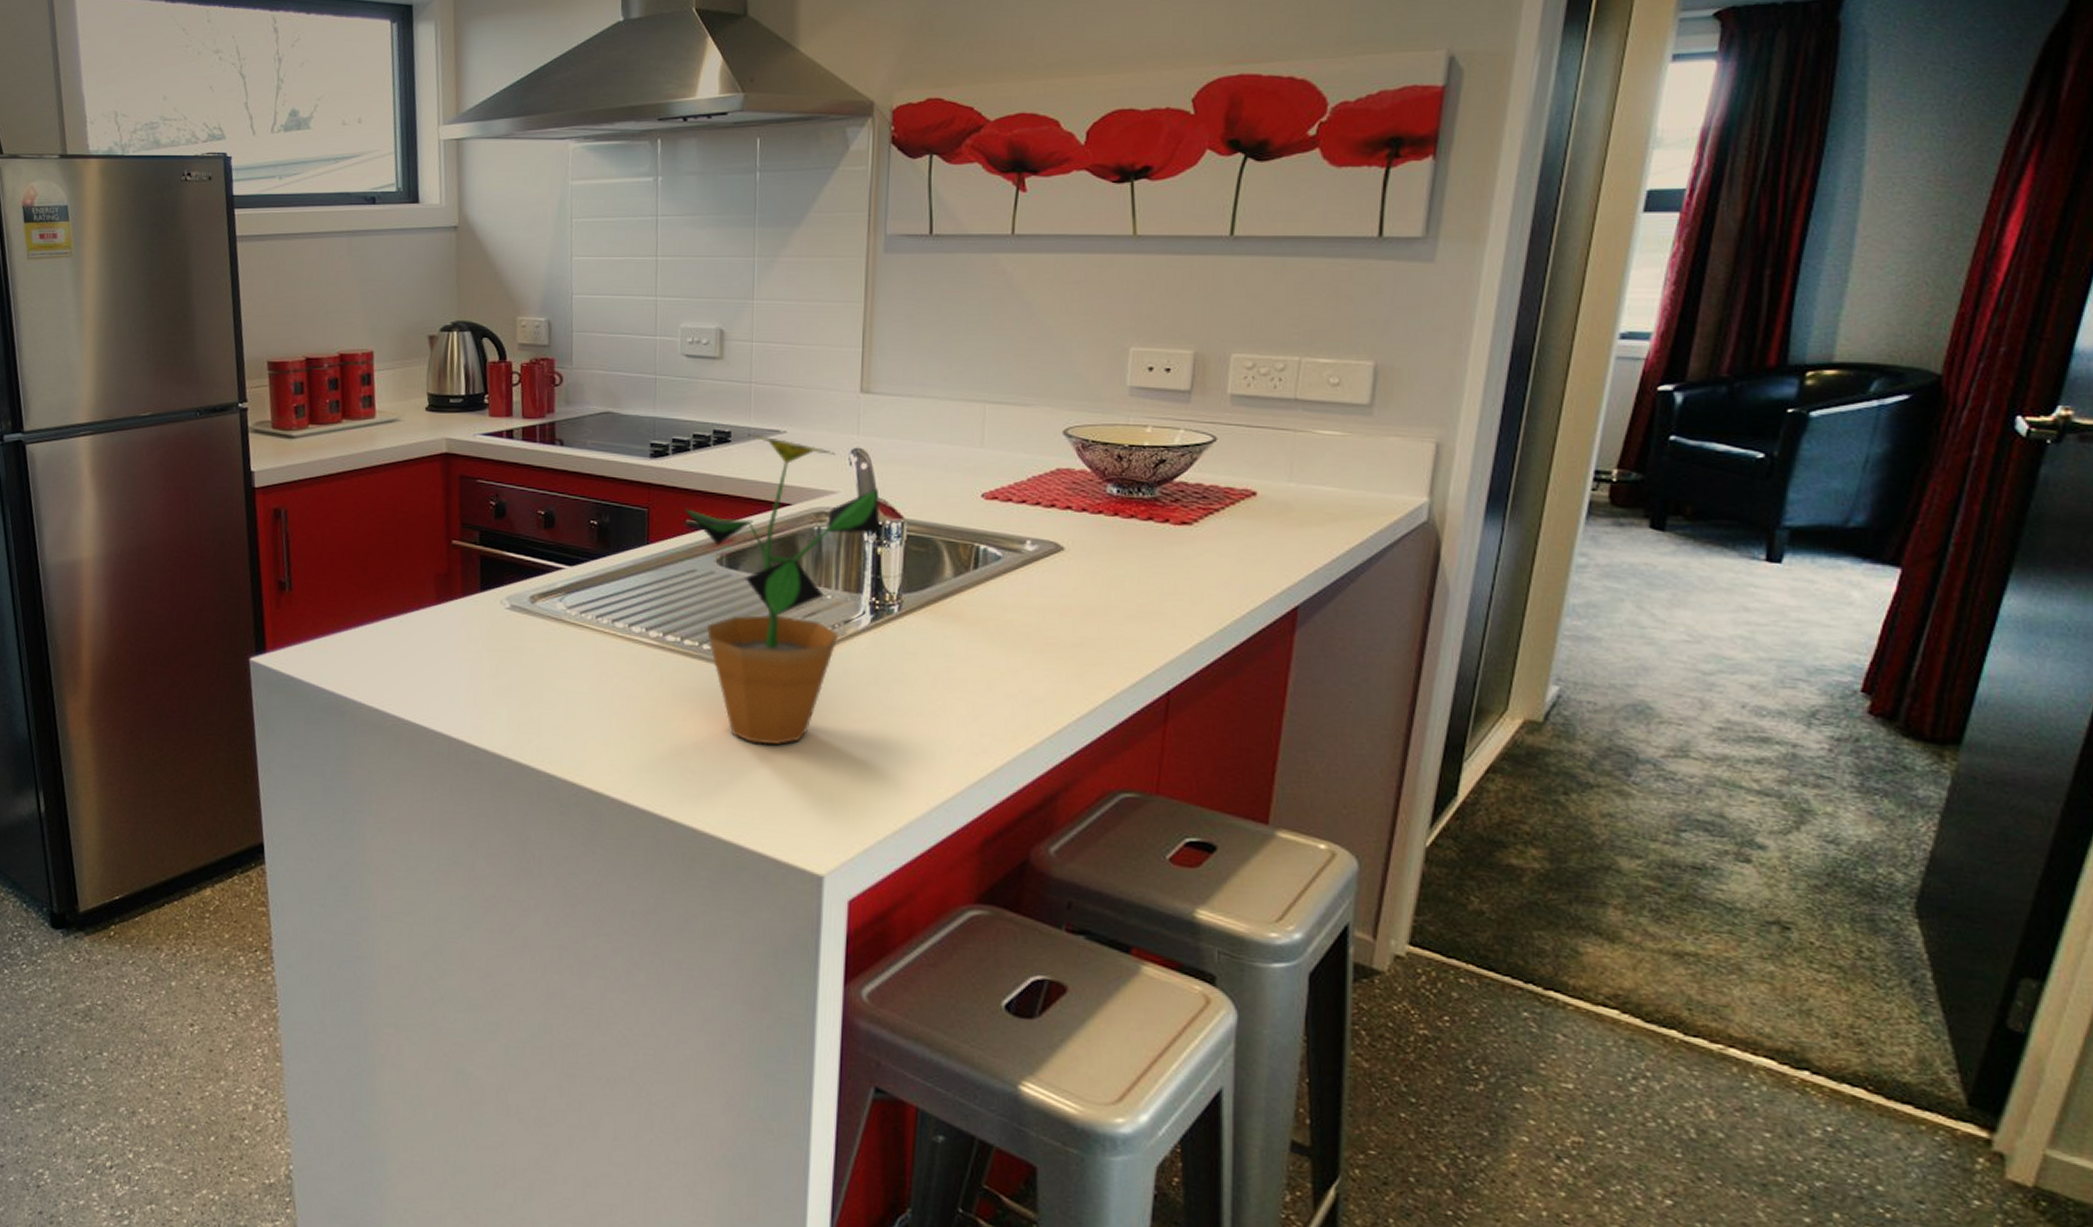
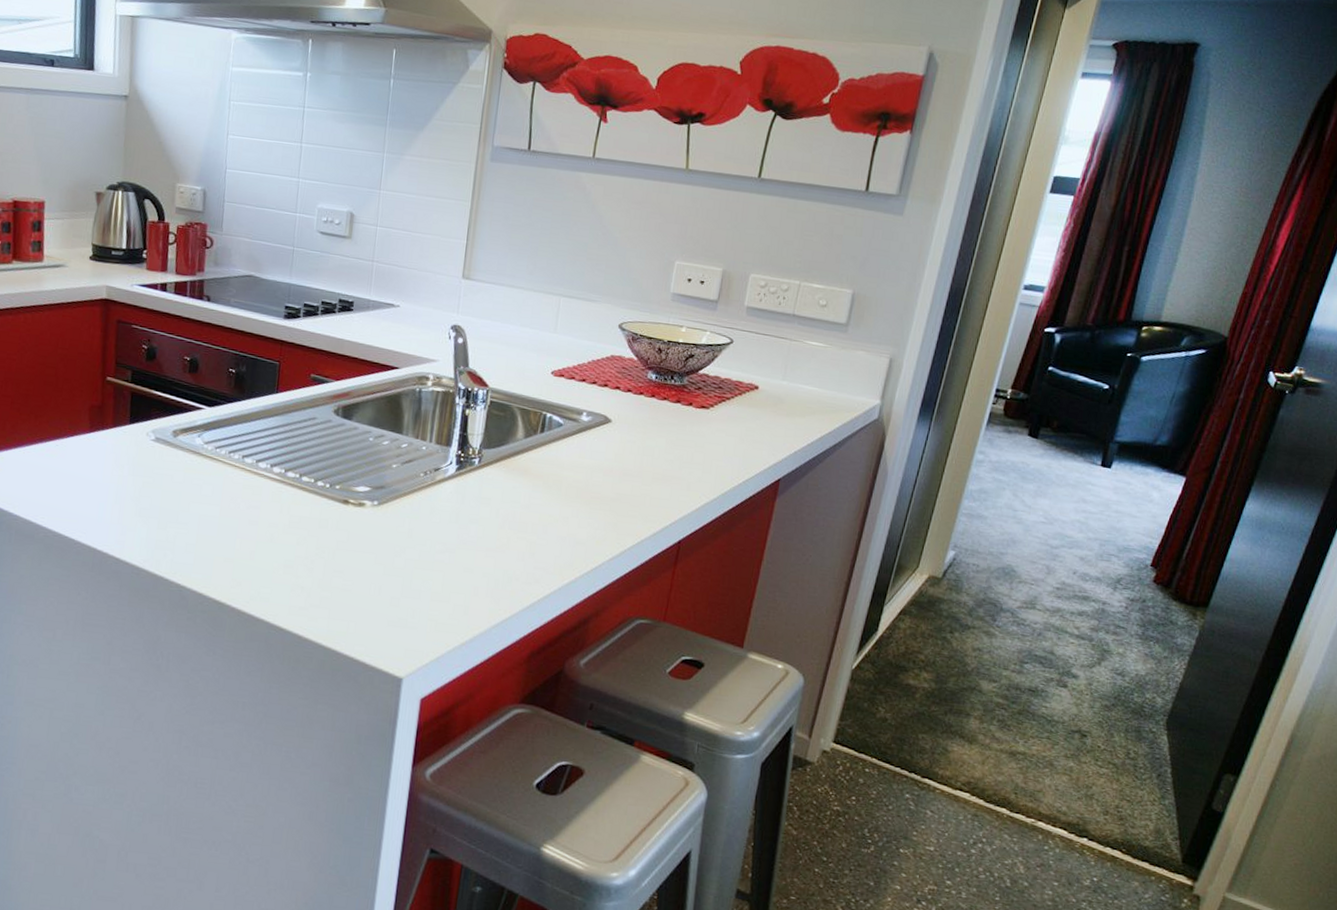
potted plant: present [684,434,882,745] -> none [309,305,471,569]

